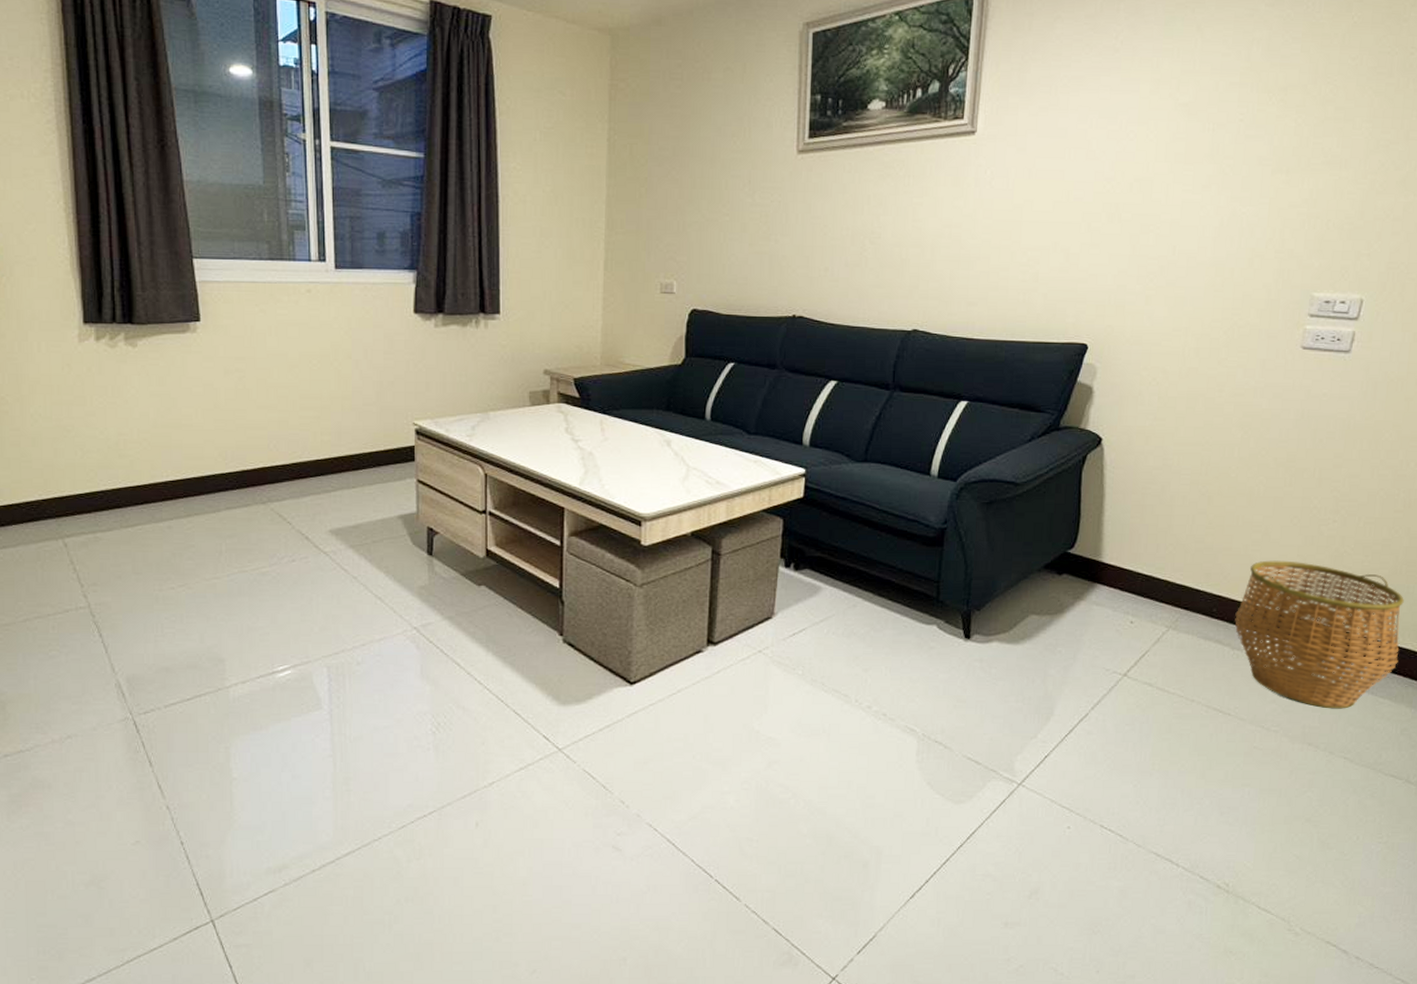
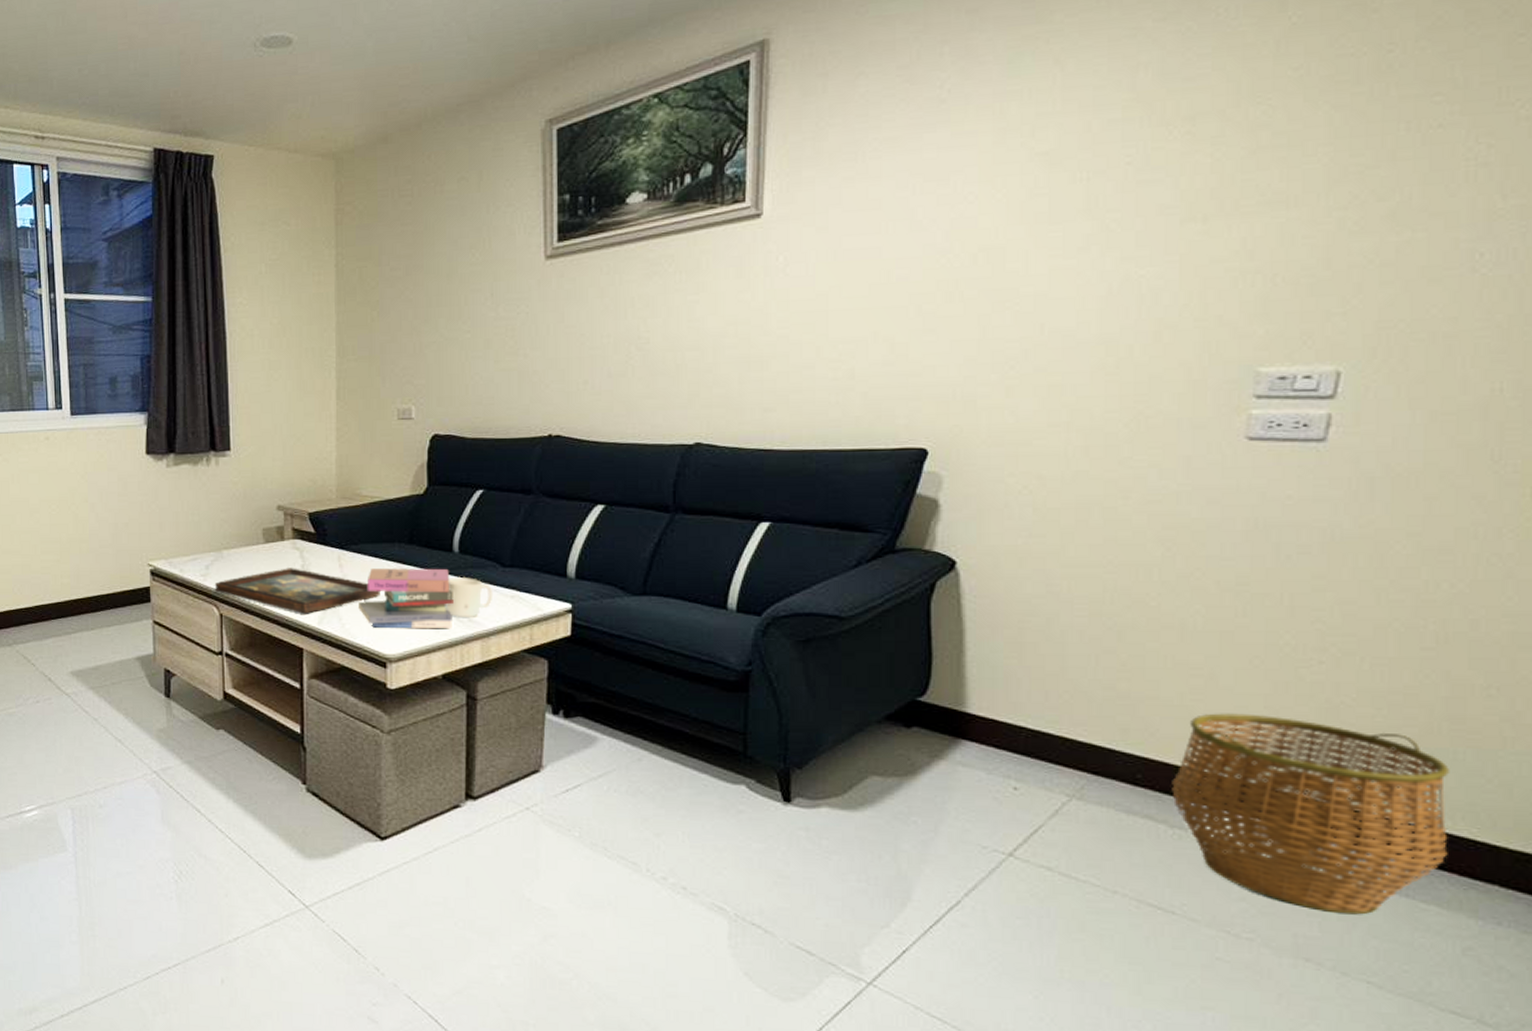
decorative tray: none [480,430,640,475] -> present [214,568,382,614]
books: none [618,433,705,490] -> present [358,568,455,628]
mug: none [696,442,739,481] -> present [445,576,494,619]

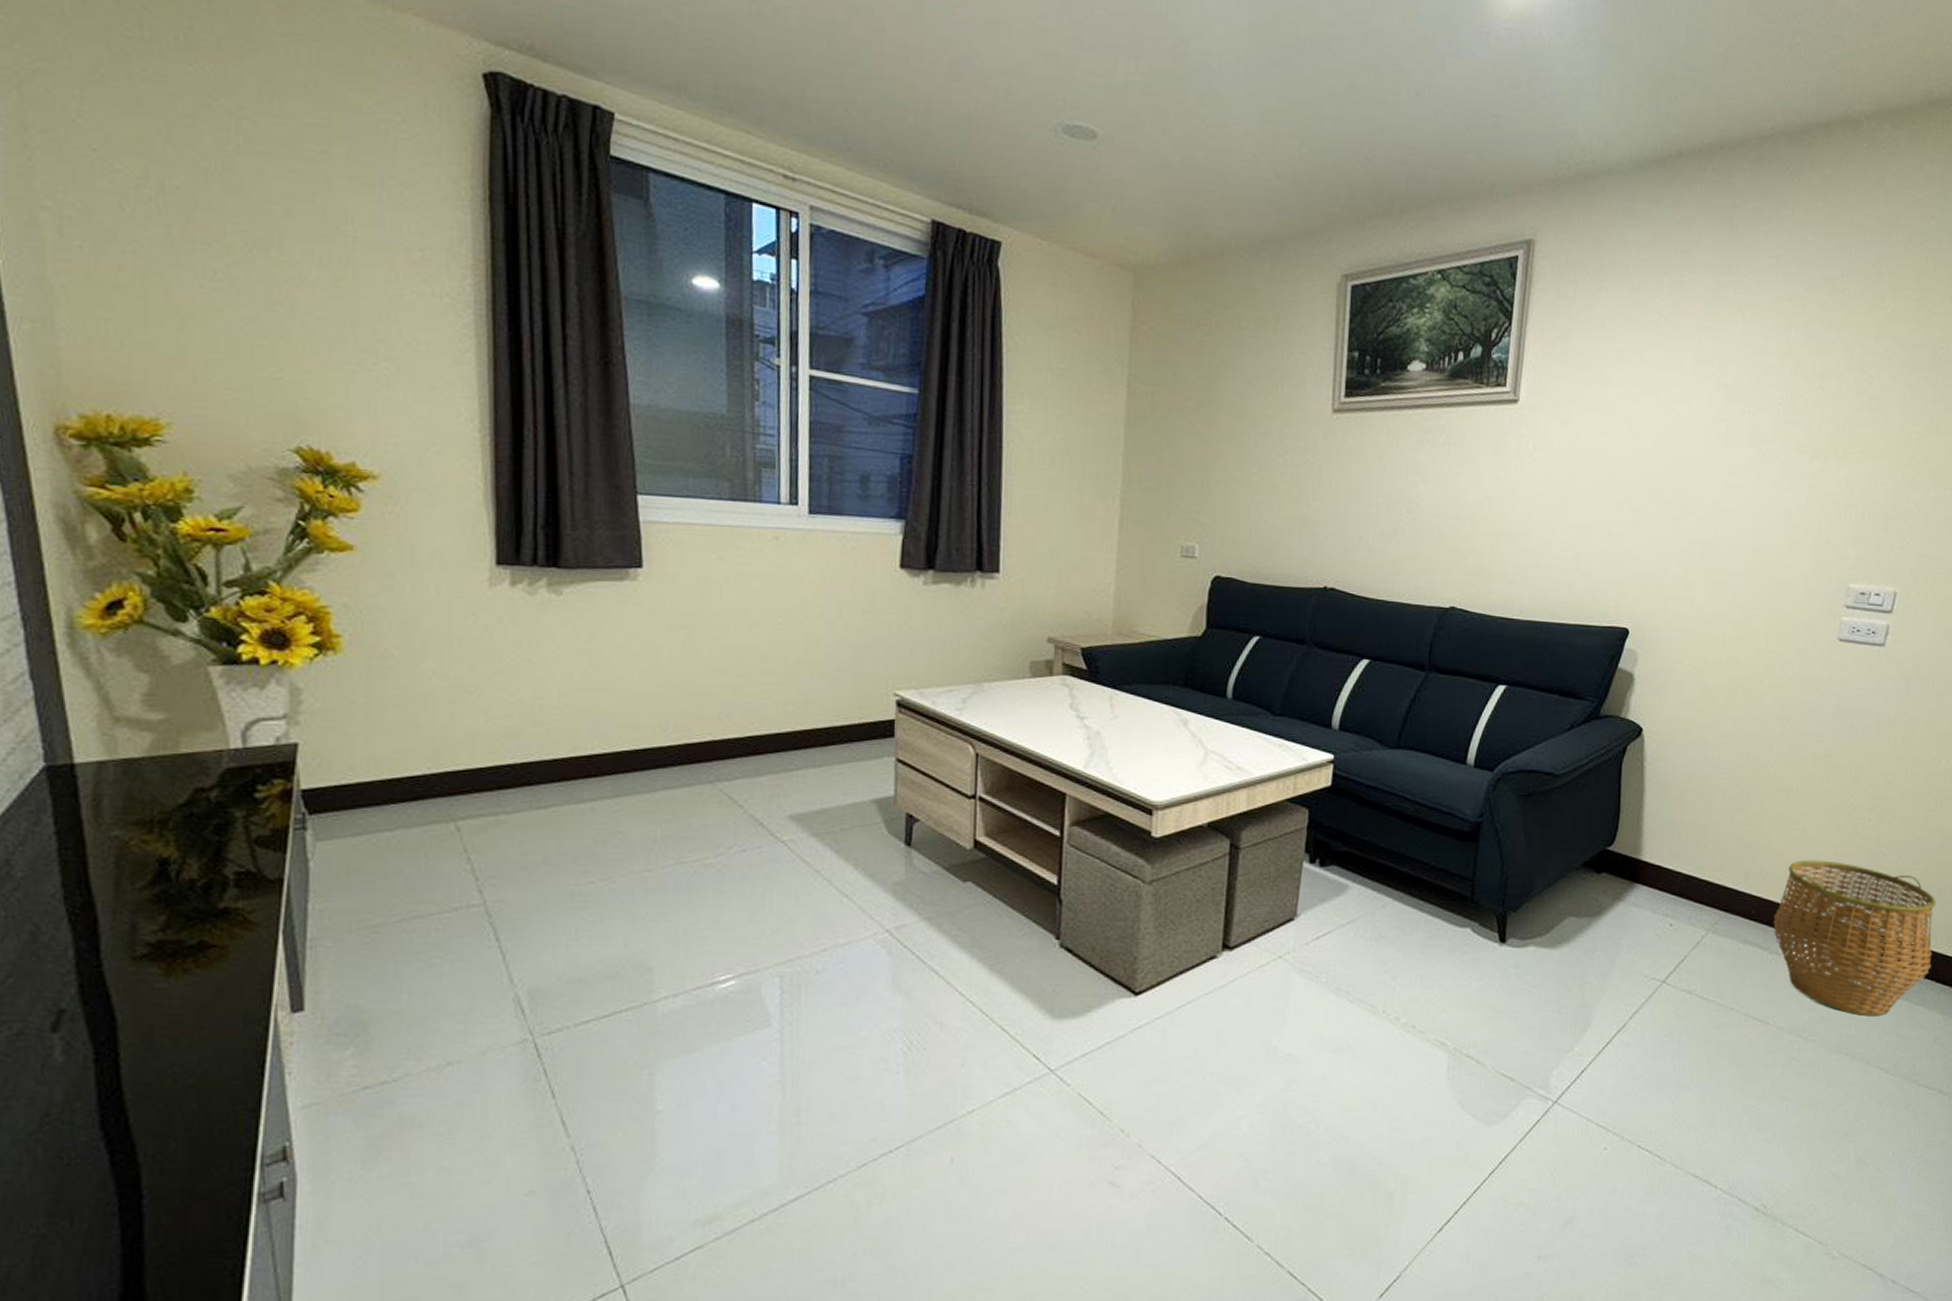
decorative tray: present [214,568,382,614] -> none [971,705,1153,756]
books: present [358,568,455,628] -> none [1127,711,1225,775]
mug: present [445,576,494,619] -> none [1215,723,1263,766]

